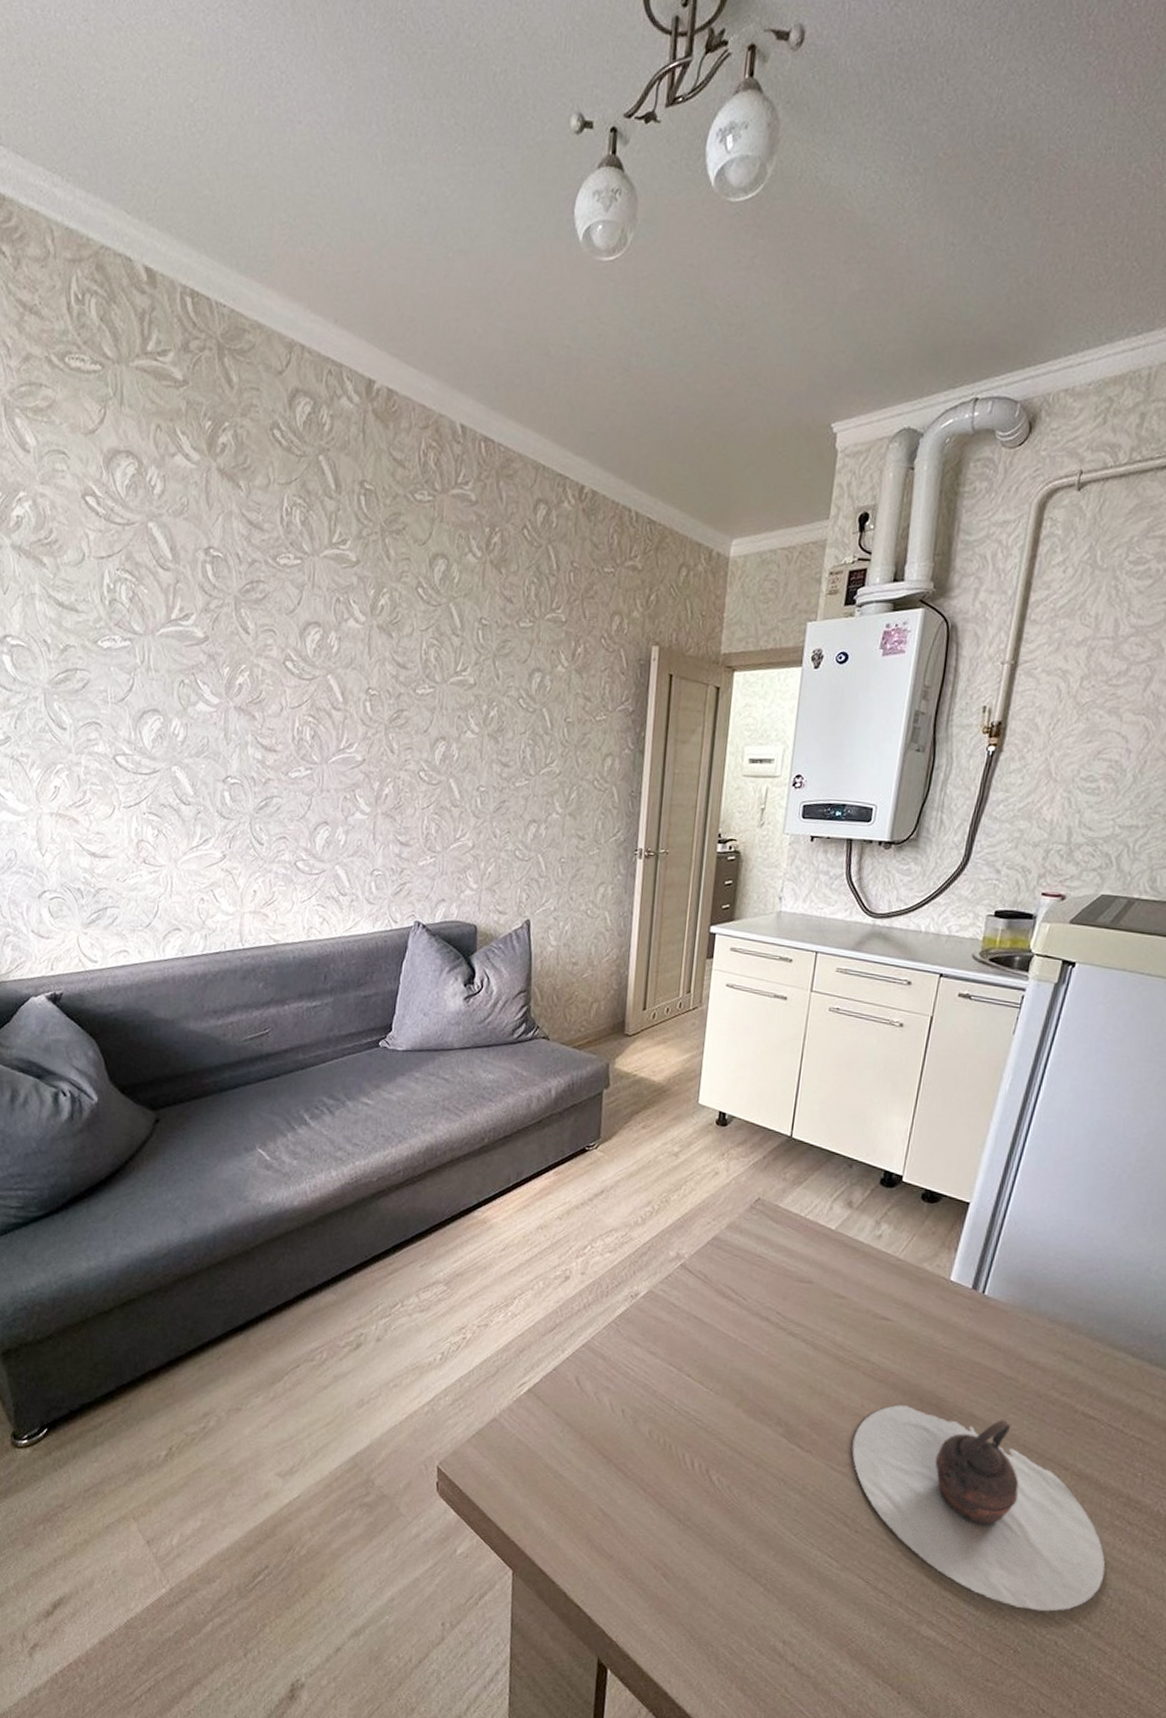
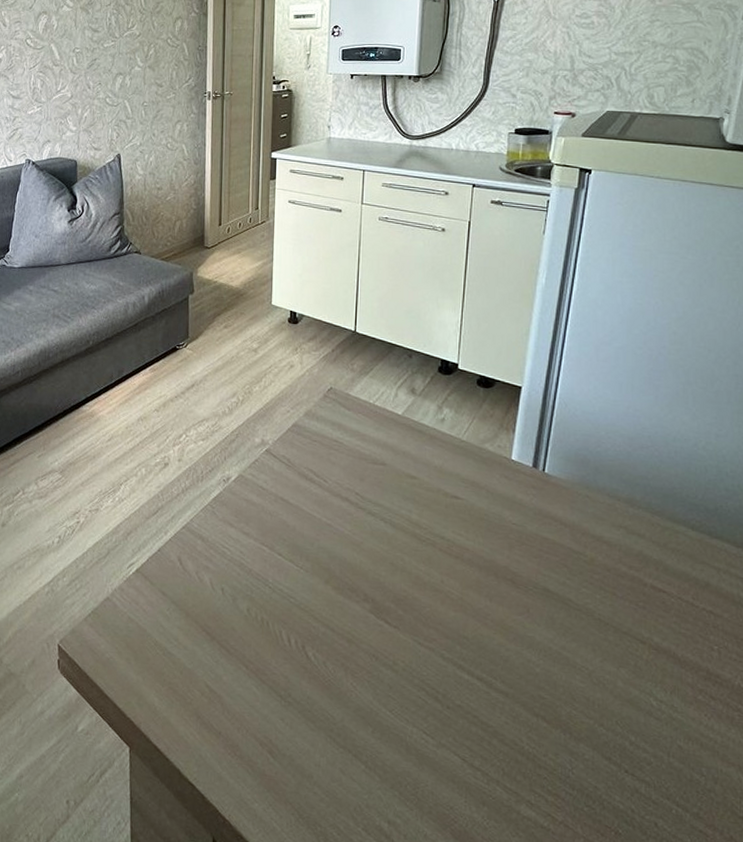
teapot: present [852,1405,1106,1612] -> none [436,580,695,791]

